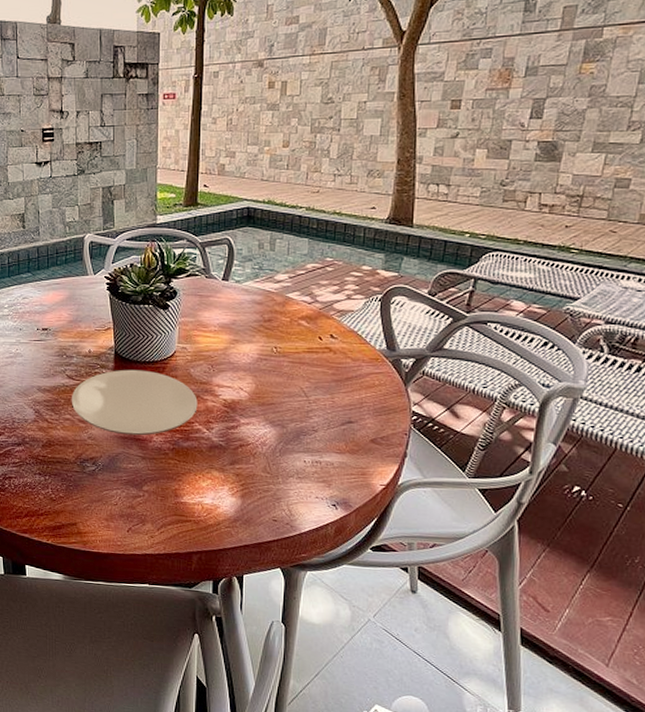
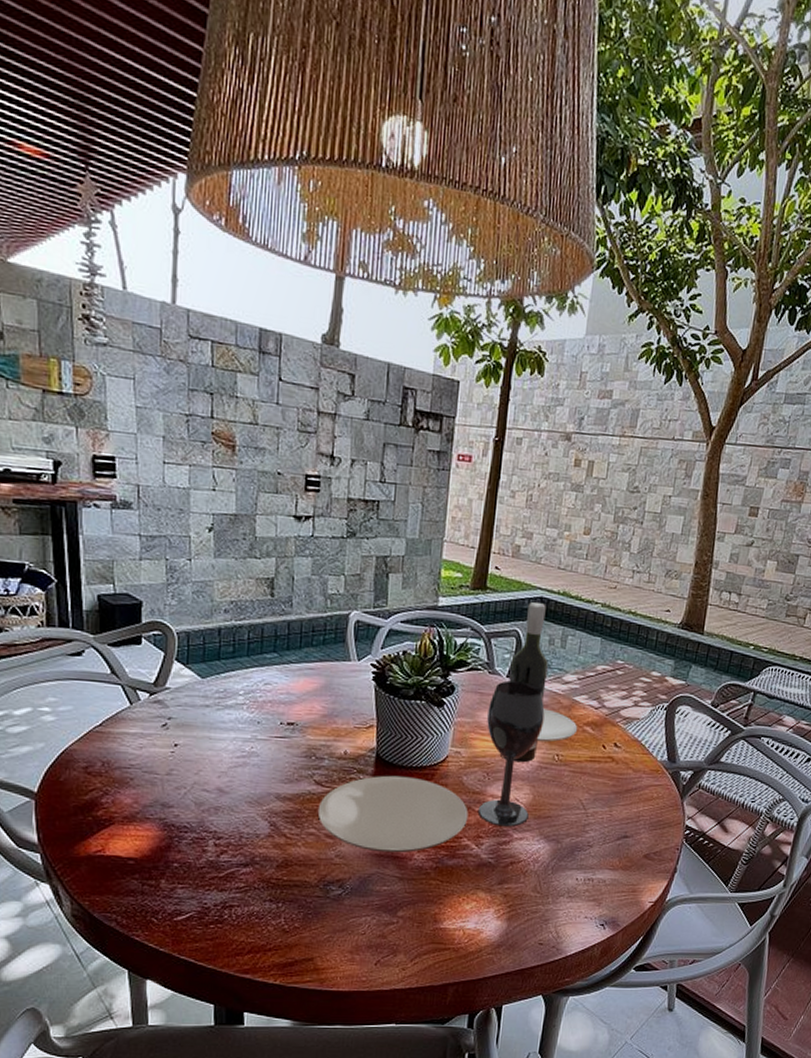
wine glass: none [206,283,260,413] -> present [477,680,545,827]
bottle: none [225,213,259,356] -> present [509,602,548,763]
plate: none [254,306,293,336] -> present [536,709,578,742]

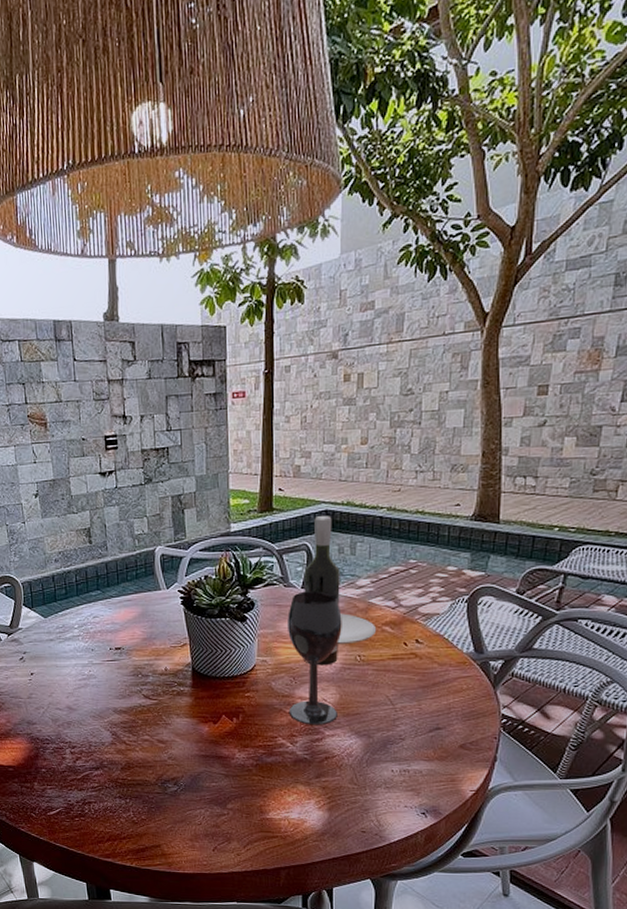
plate: present [317,775,468,853] -> none [148,686,280,753]

